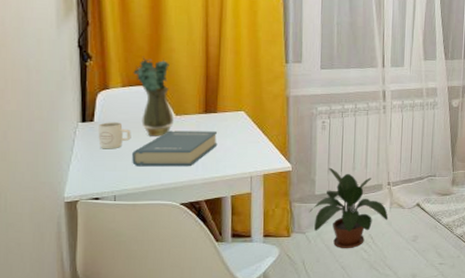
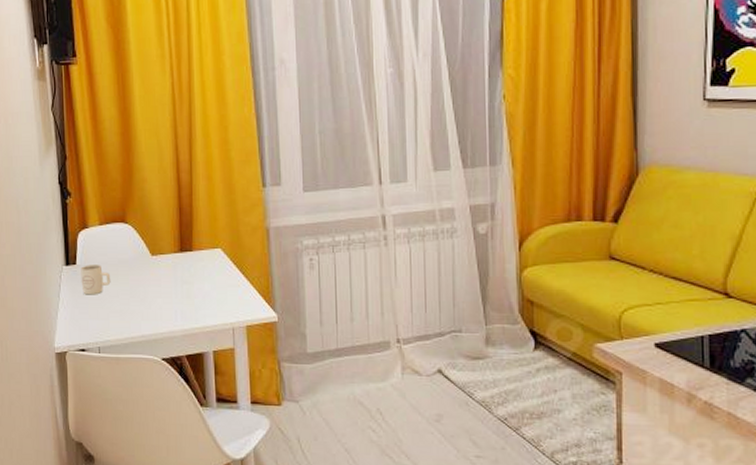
book: present [132,130,218,167] -> none [113,273,196,315]
vase: present [133,56,174,136] -> none [108,189,150,280]
potted plant: present [309,167,389,248] -> none [301,318,401,425]

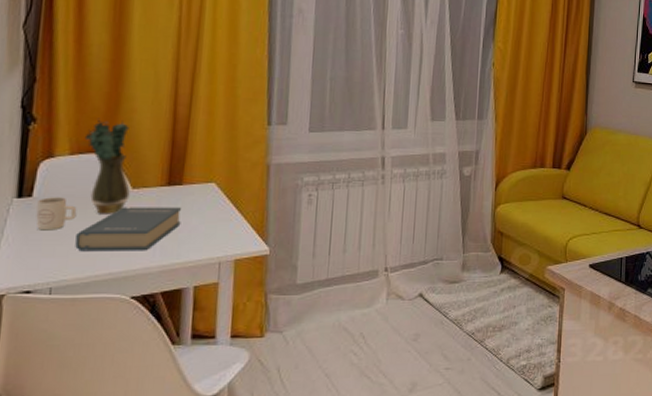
vase: none [108,189,150,280] -> present [84,118,130,214]
book: none [113,273,196,315] -> present [75,207,181,252]

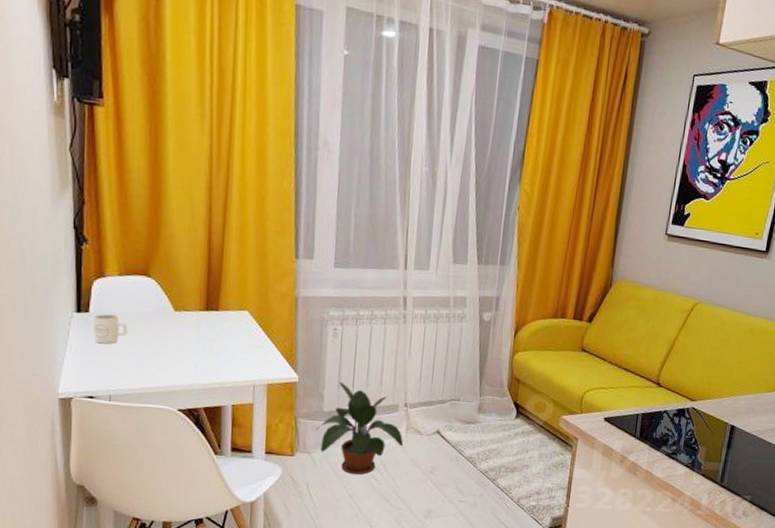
book: present [75,207,181,252] -> none [128,327,219,368]
vase: present [84,118,130,214] -> none [130,242,173,333]
potted plant: none [288,250,385,351] -> present [315,381,404,475]

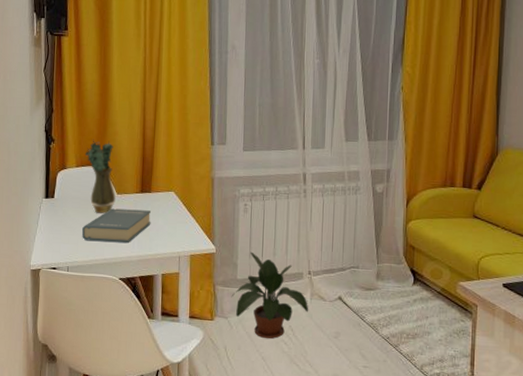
mug: present [93,314,128,345] -> none [57,199,82,224]
book: none [128,327,219,368] -> present [82,208,151,243]
vase: none [130,242,173,333] -> present [85,139,116,214]

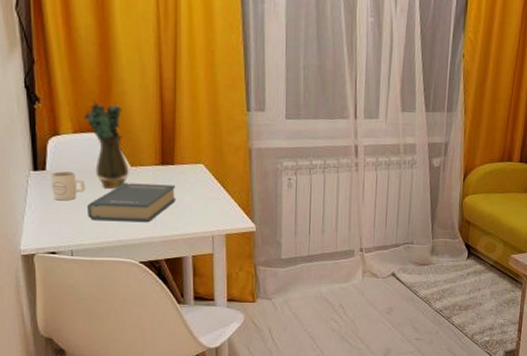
mug: none [57,199,82,224] -> present [51,171,86,201]
potted plant: present [231,251,309,339] -> none [275,229,361,317]

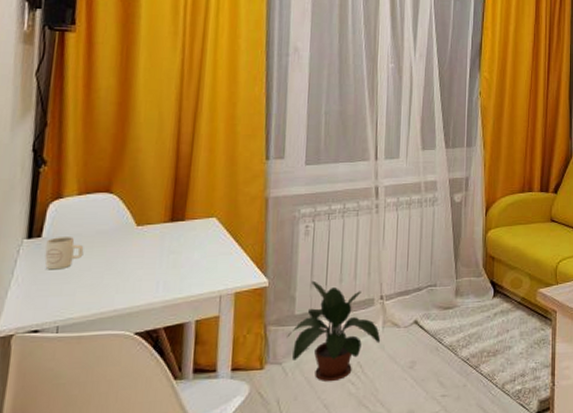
vase: present [84,99,129,189] -> none [92,158,135,252]
book: present [87,183,176,222] -> none [81,243,183,290]
potted plant: none [275,229,361,317] -> present [287,280,381,381]

